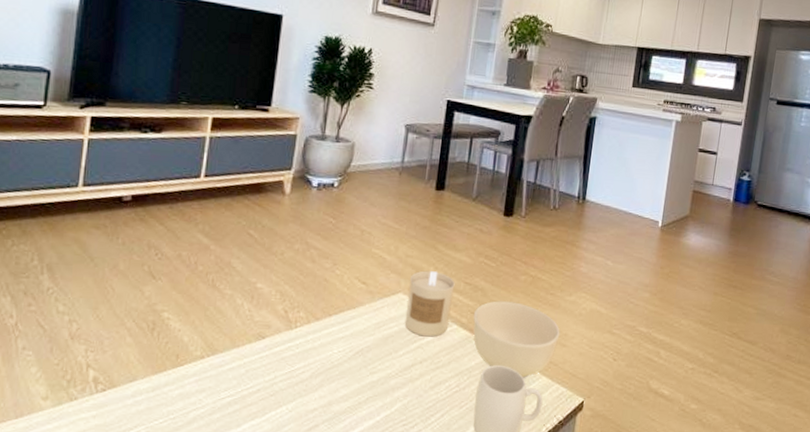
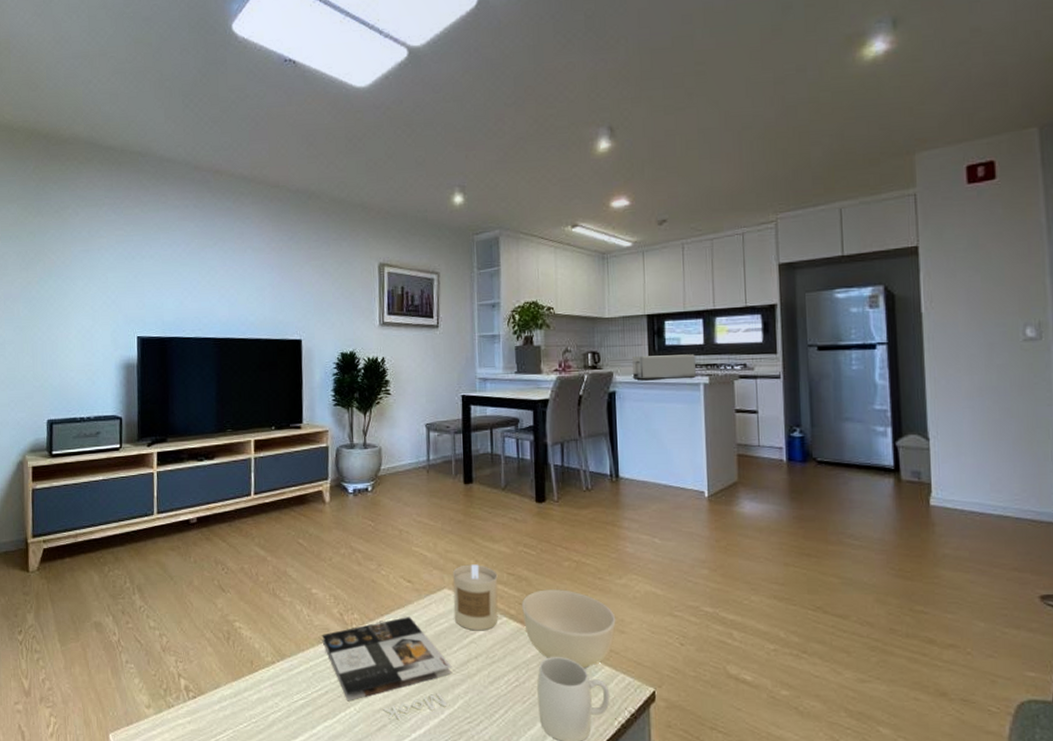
magazine: none [260,317,396,422] -> present [322,616,453,721]
toaster: none [615,86,674,115] -> present [631,354,697,381]

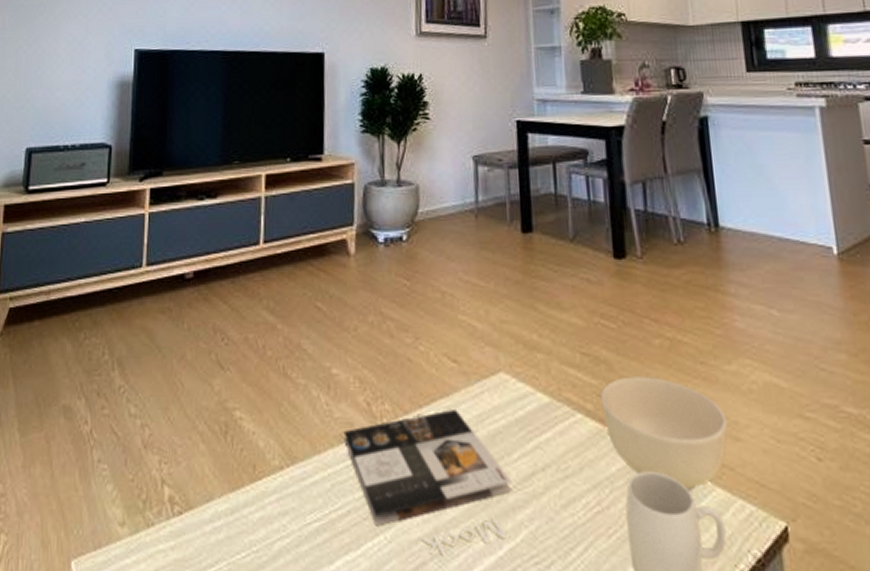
candle: present [452,564,498,631] -> none [509,340,570,432]
toaster: present [631,354,697,381] -> none [725,70,810,103]

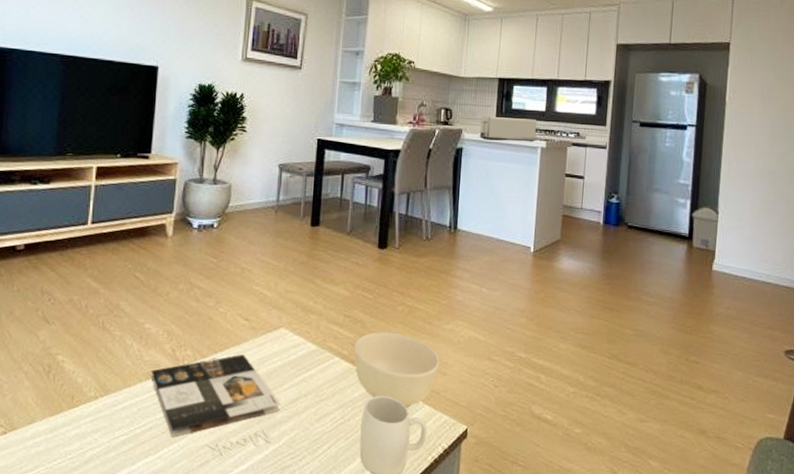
toaster: none [725,70,810,103] -> present [479,116,537,142]

